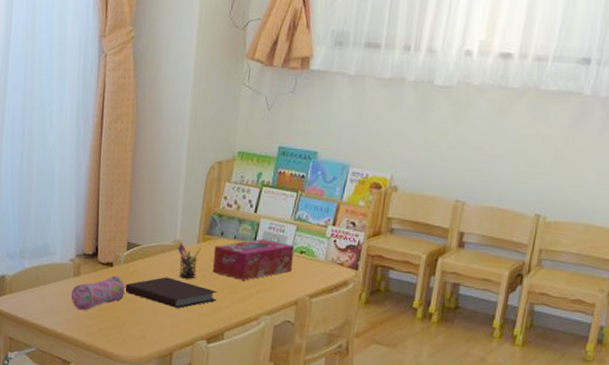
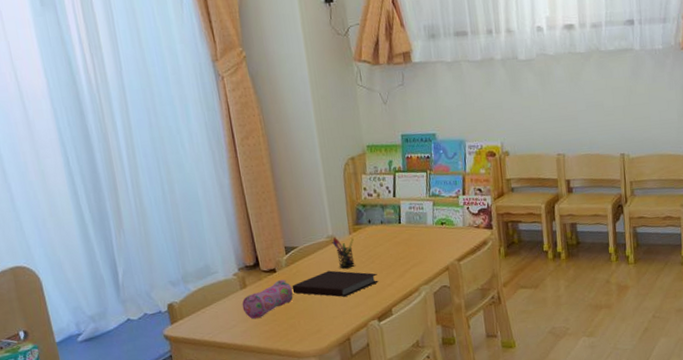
tissue box: present [212,238,294,281] -> none [365,218,437,259]

